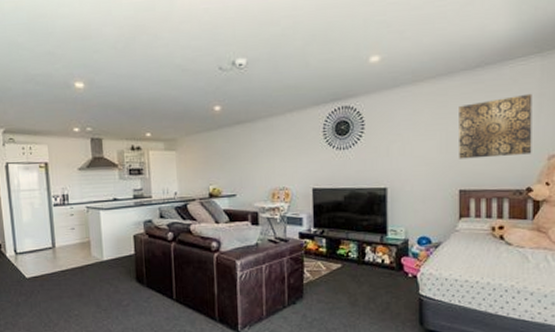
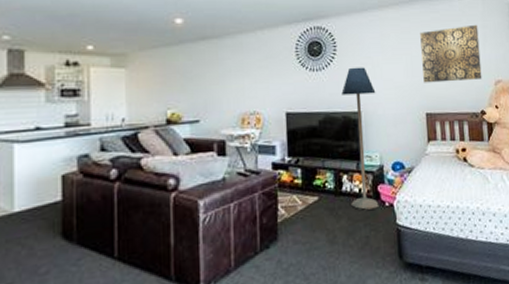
floor lamp: none [368,144,404,279] -> present [341,67,379,210]

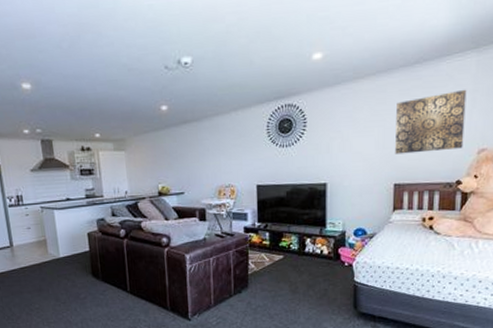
floor lamp: present [341,67,379,210] -> none [309,141,343,268]

